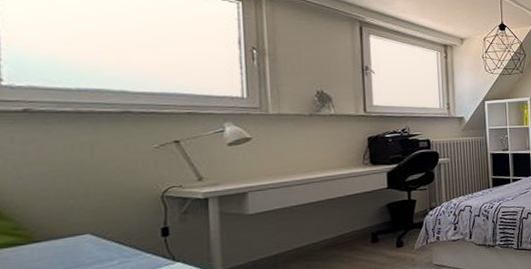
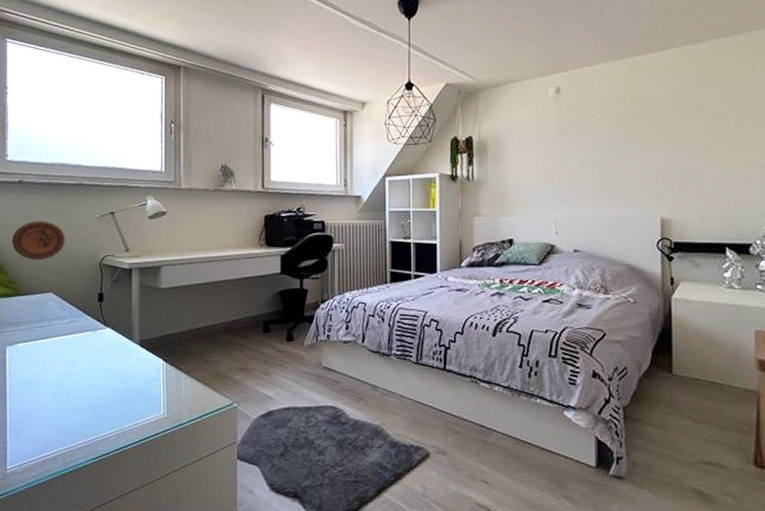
decorative plate: none [15,154,107,201] -> present [11,221,65,261]

